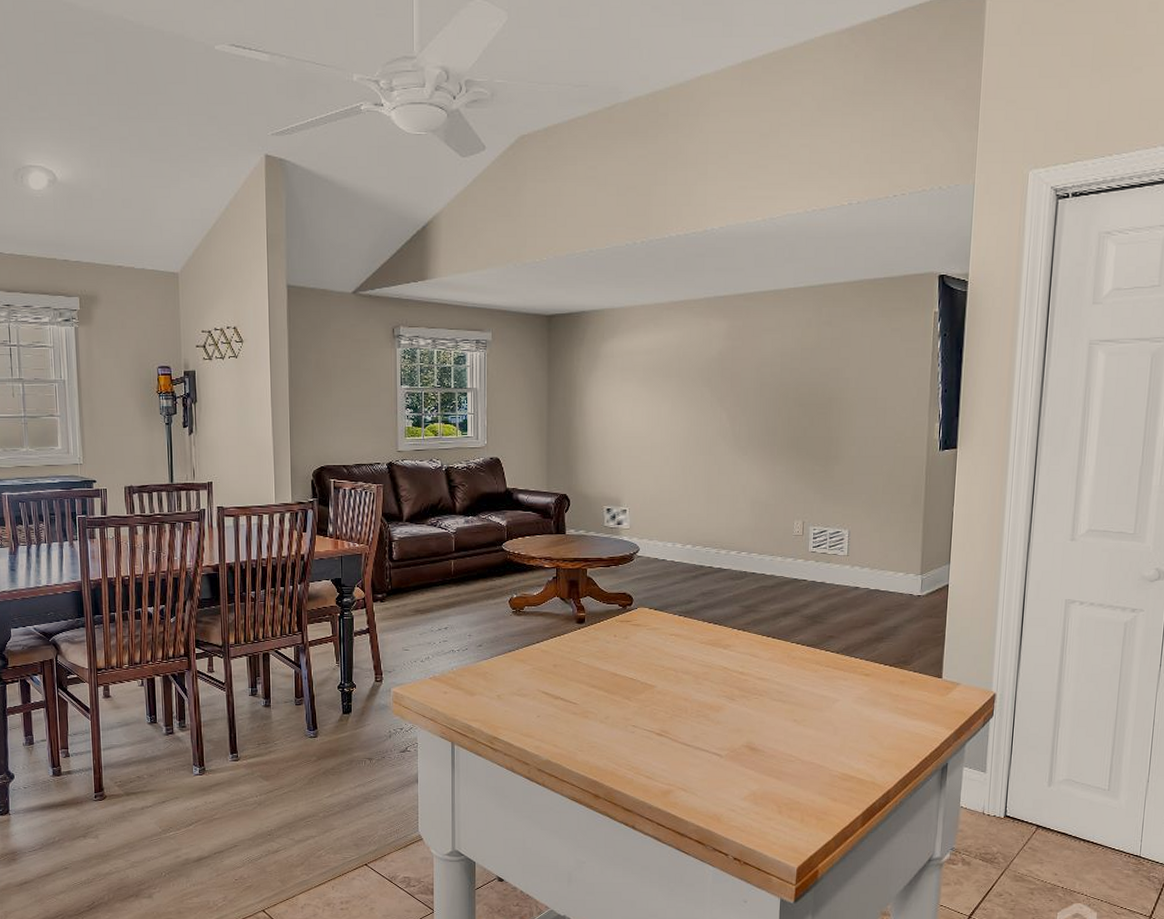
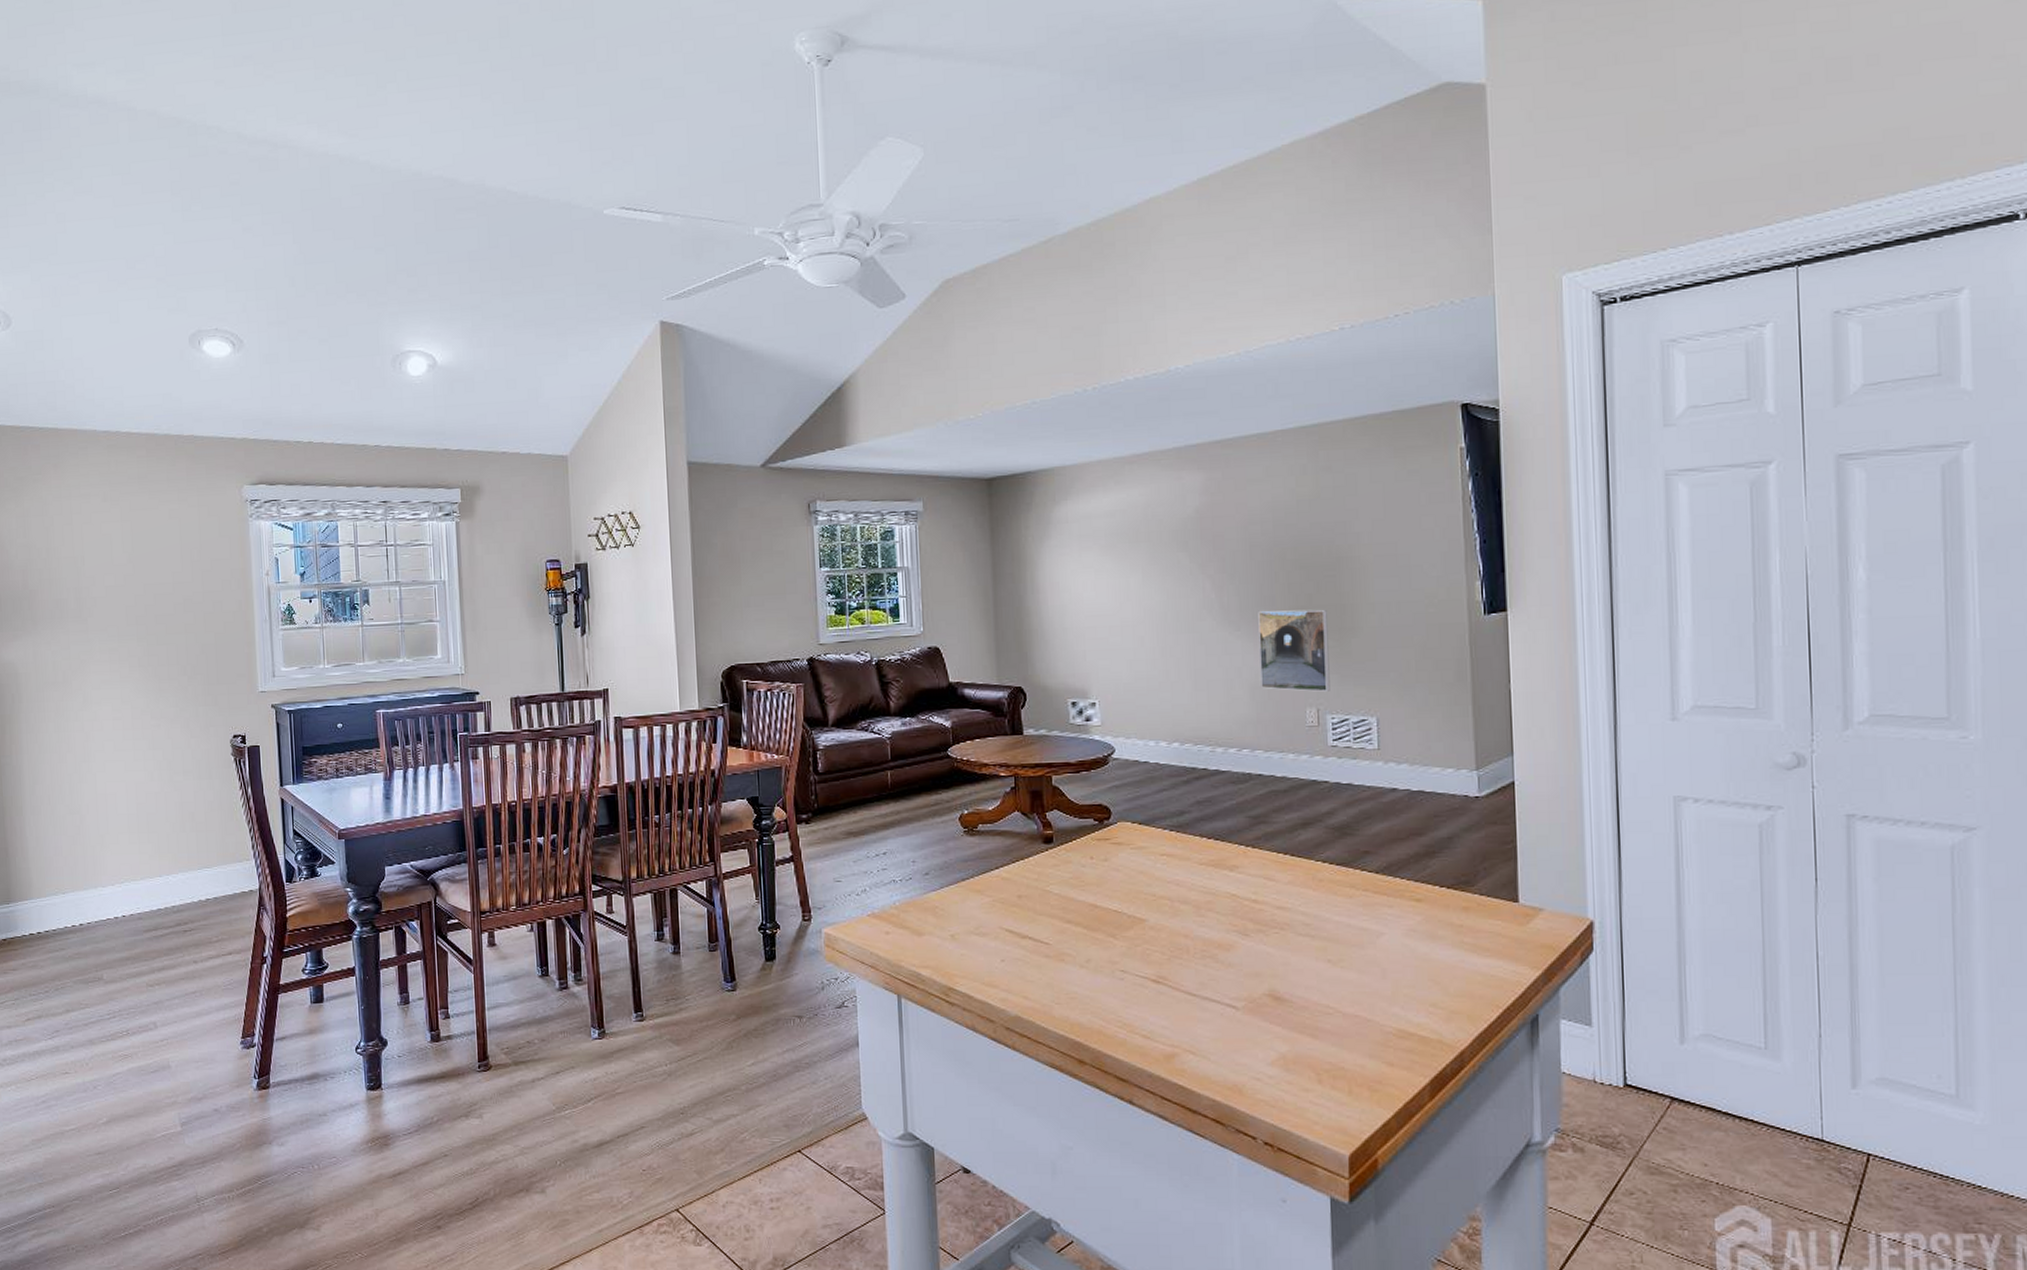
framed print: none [760,439,817,507] -> present [1258,609,1330,692]

